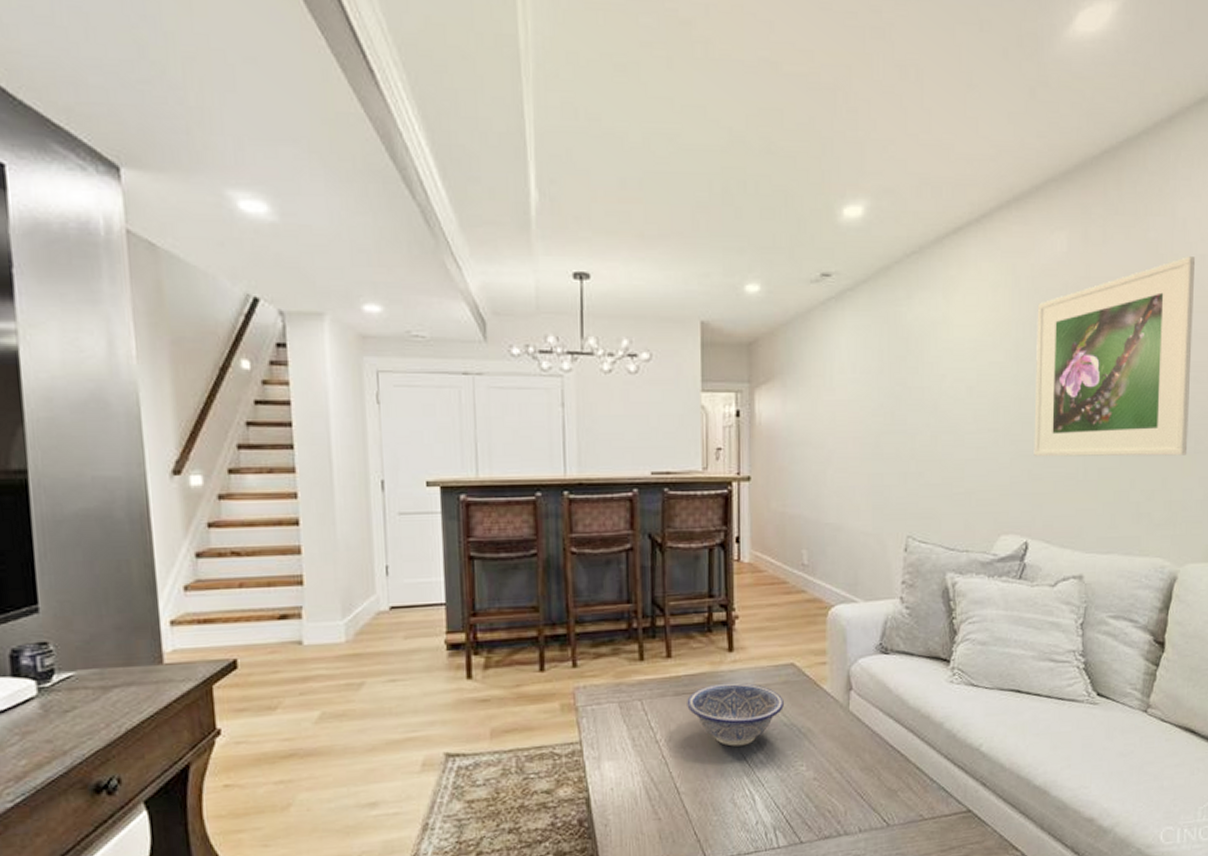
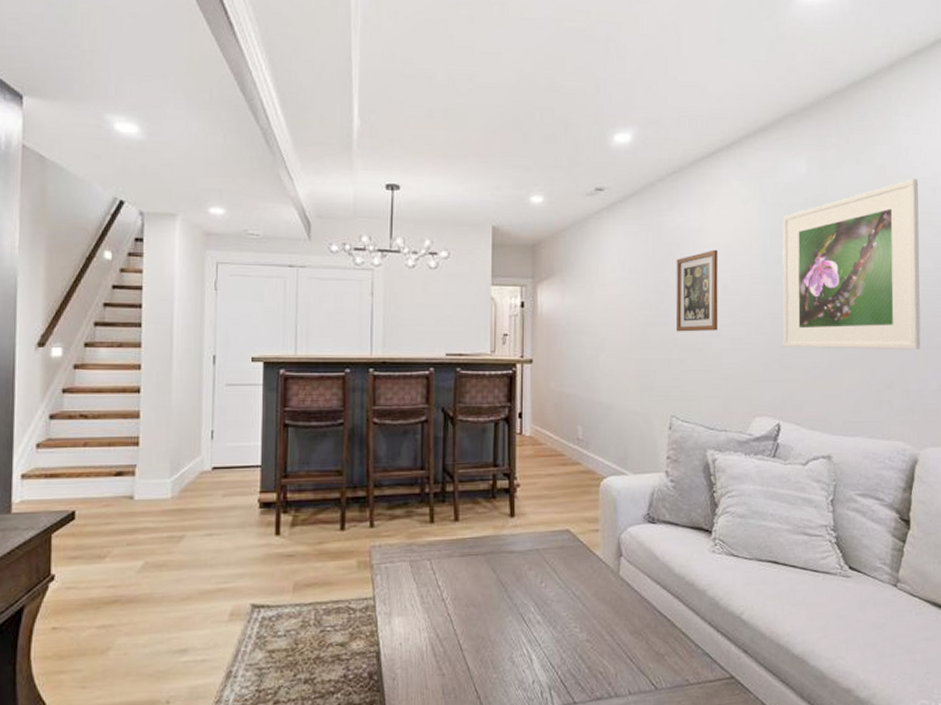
decorative bowl: present [687,682,784,747] -> none [471,546,559,607]
wall art: none [914,345,962,441] -> present [676,249,719,332]

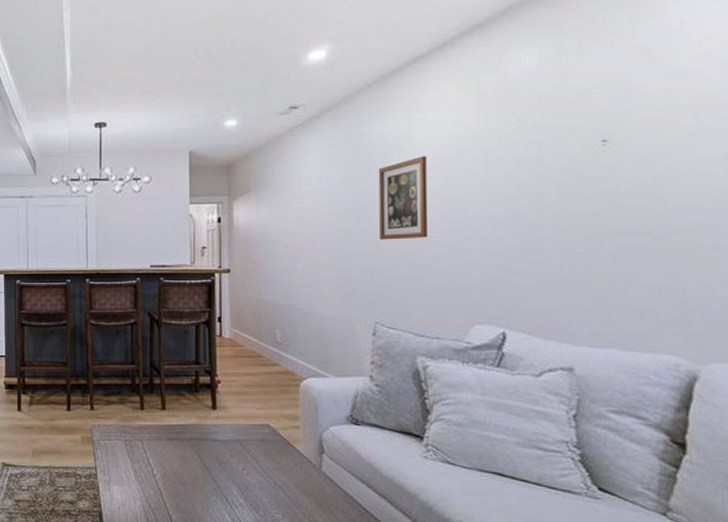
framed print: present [782,179,921,349] -> none [506,55,703,254]

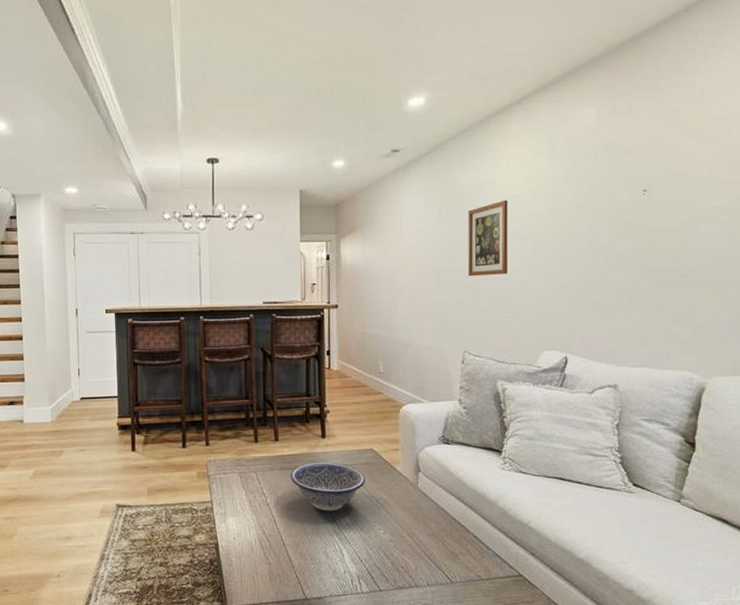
decorative bowl: none [178,434,261,489] -> present [290,462,365,511]

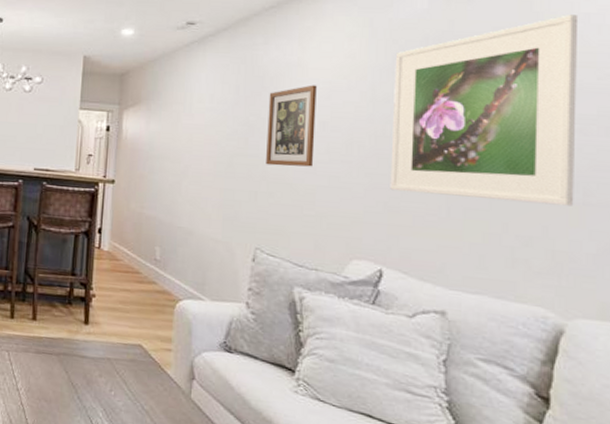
decorative bowl: present [290,462,365,511] -> none [45,350,130,410]
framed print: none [571,120,715,288] -> present [390,15,579,206]

